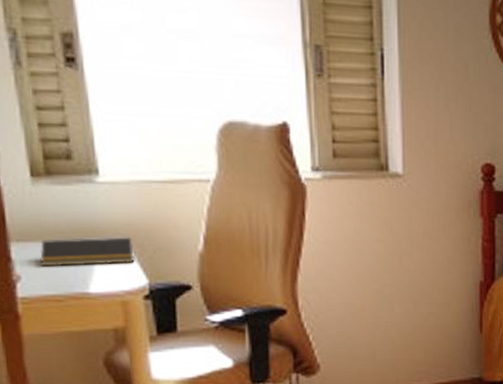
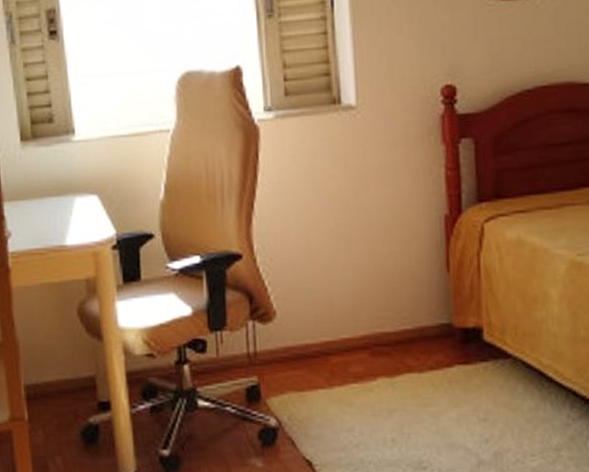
notepad: present [40,237,135,267] -> none [27,190,104,223]

